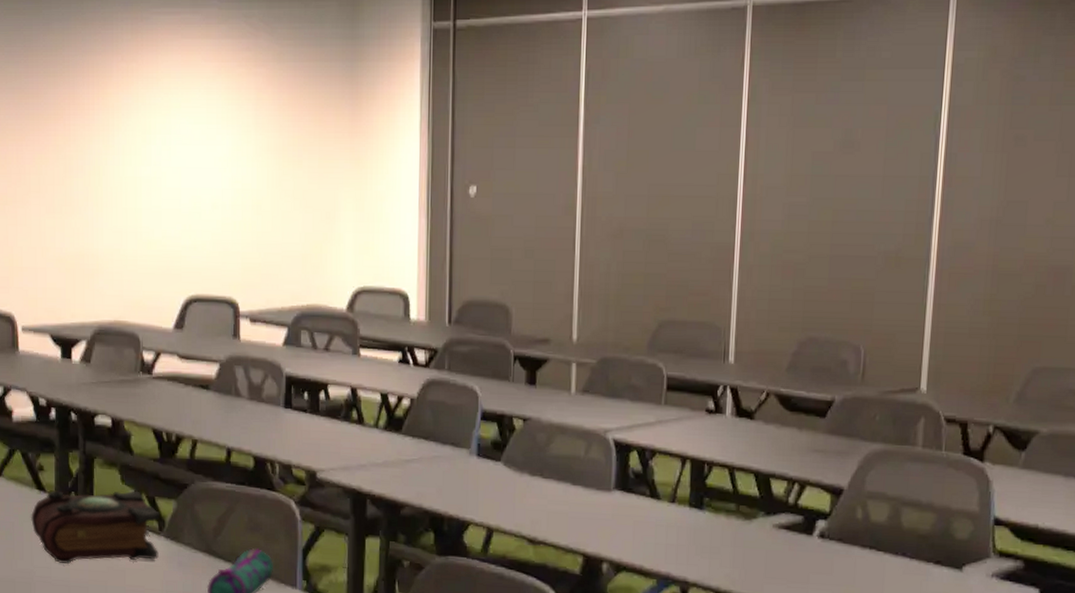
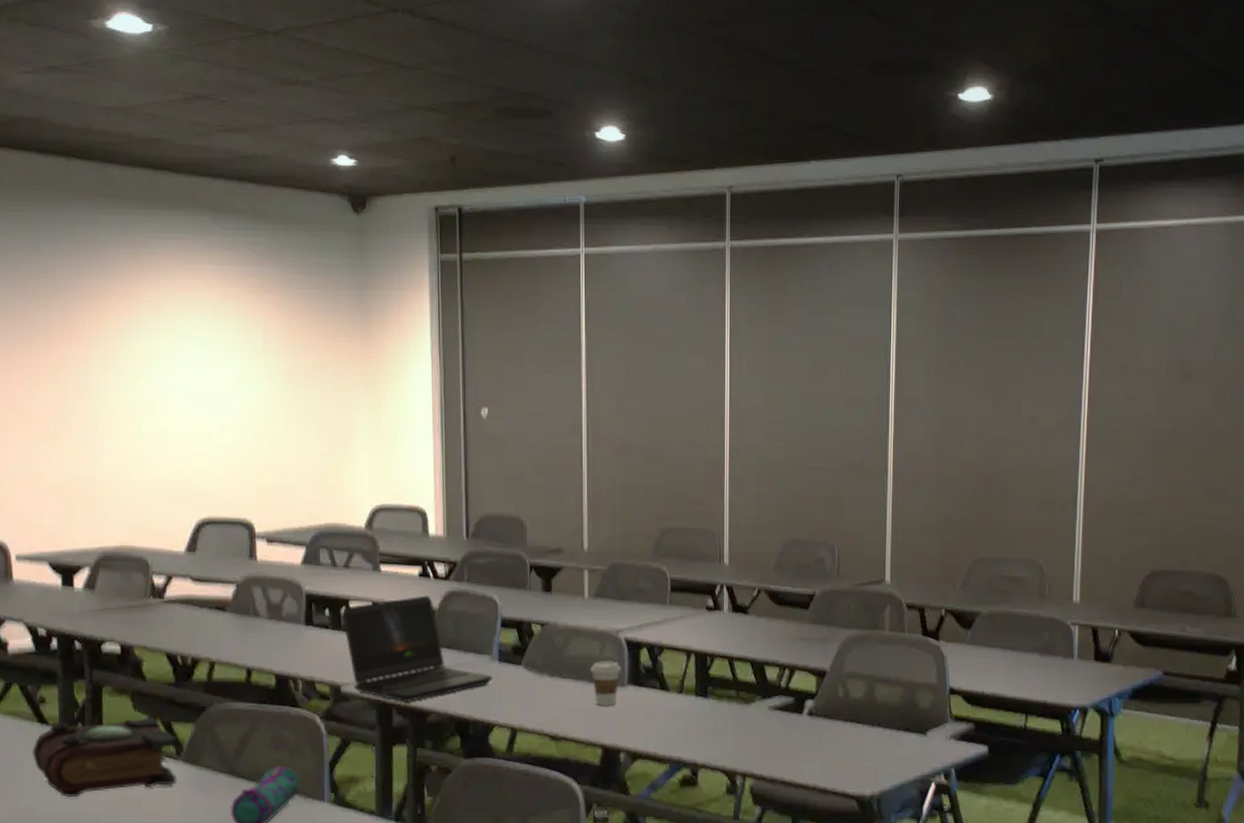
laptop computer: none [319,383,470,493] -> present [341,595,493,702]
coffee cup: none [574,461,608,511] -> present [590,660,621,706]

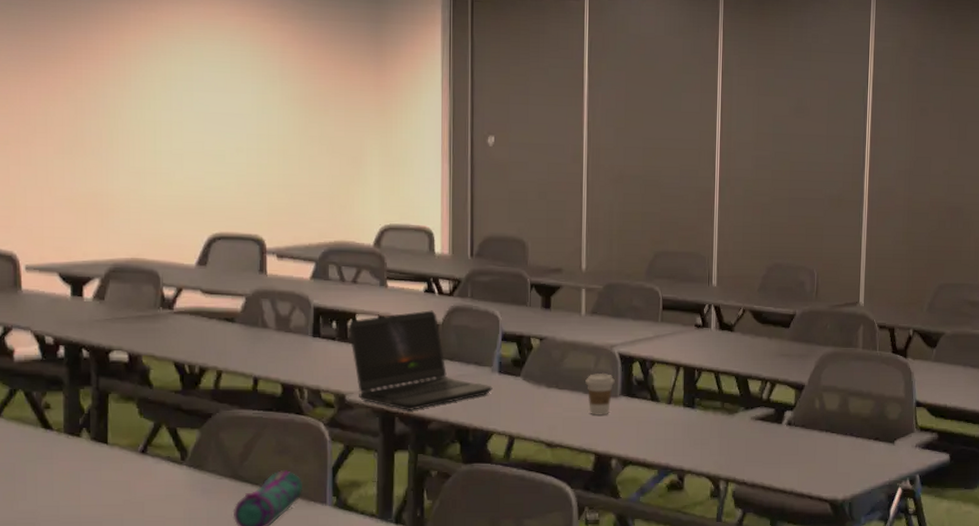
book: present [31,717,178,797] -> none [34,423,183,500]

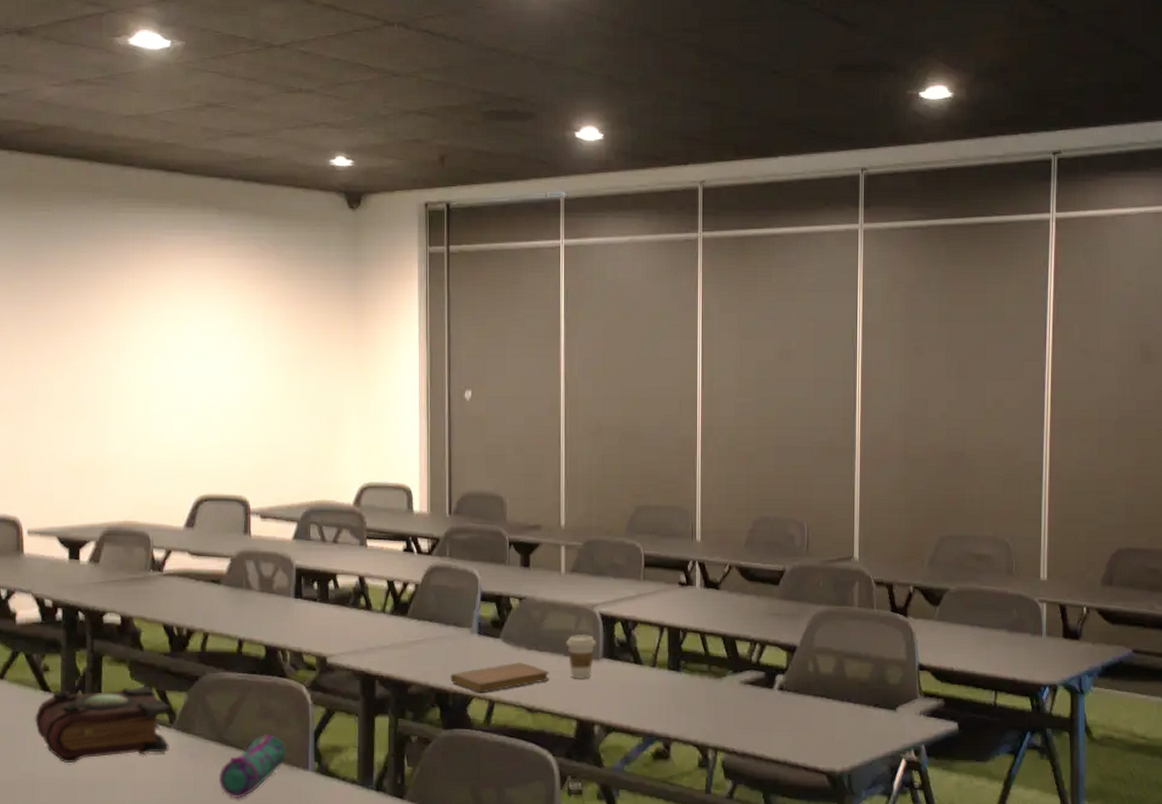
book: none [34,423,183,500] -> present [34,685,171,763]
laptop computer: present [348,310,493,410] -> none [329,570,472,673]
notebook: none [471,400,568,429] -> present [450,662,549,693]

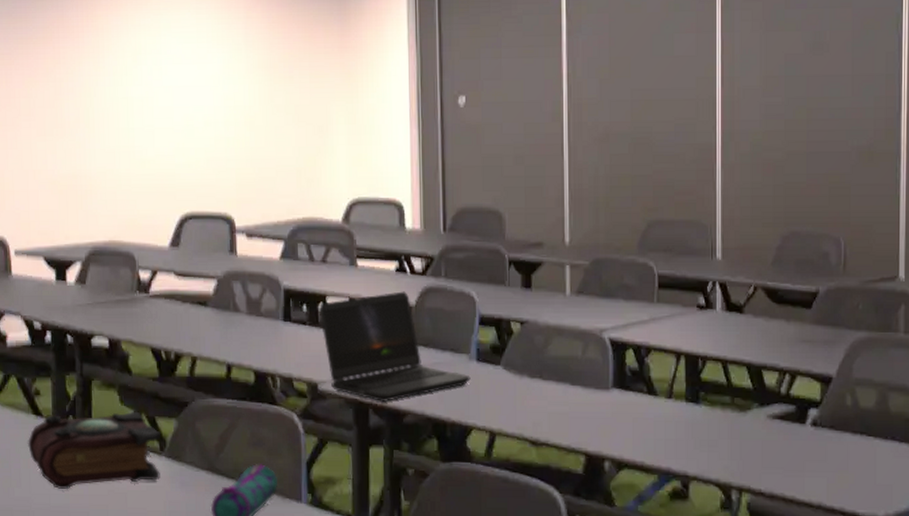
laptop computer: none [329,570,472,673] -> present [318,291,471,402]
notebook: present [450,662,549,693] -> none [448,391,554,424]
coffee cup: present [566,634,596,679] -> none [572,361,606,410]

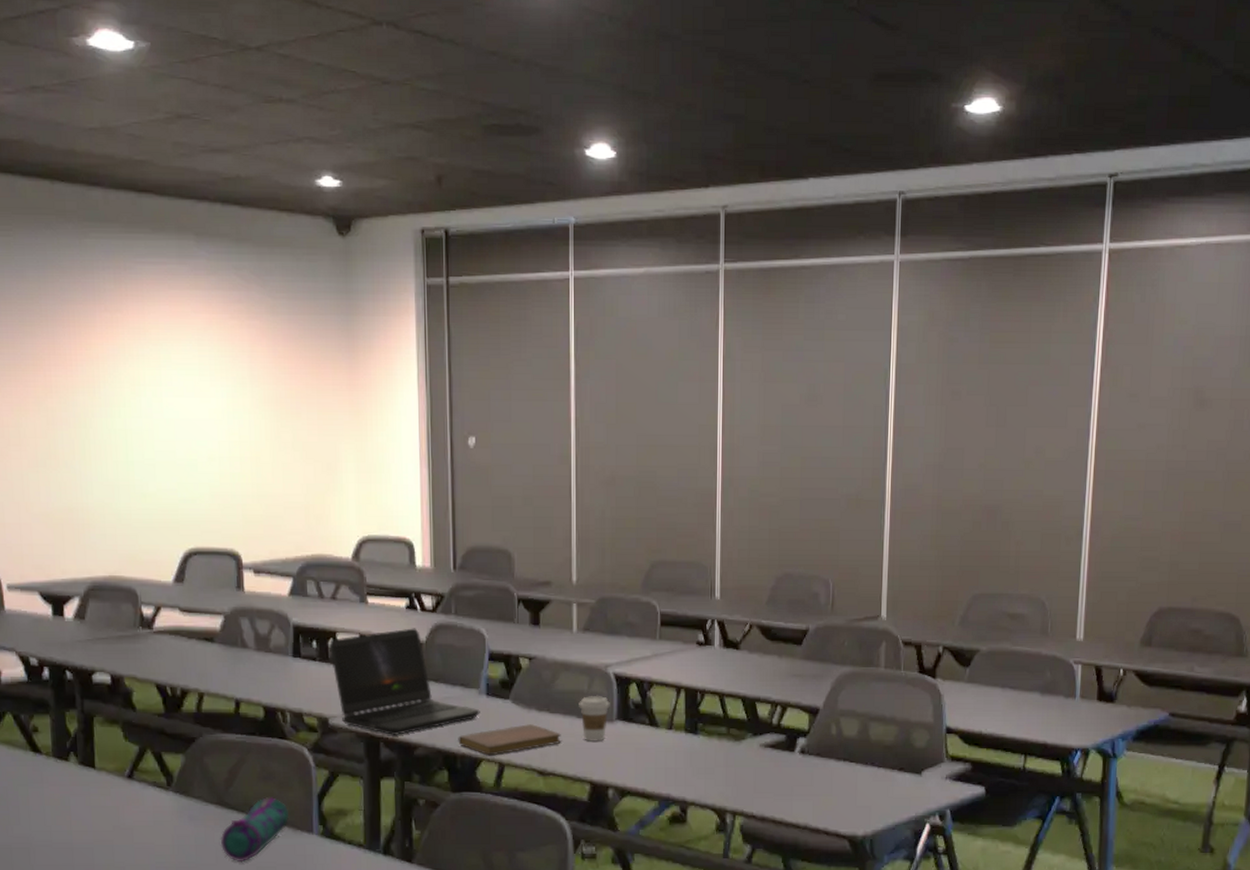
book: present [27,411,161,489] -> none [25,747,168,825]
notebook: none [448,391,554,424] -> present [458,724,561,756]
coffee cup: none [572,361,606,410] -> present [579,695,610,742]

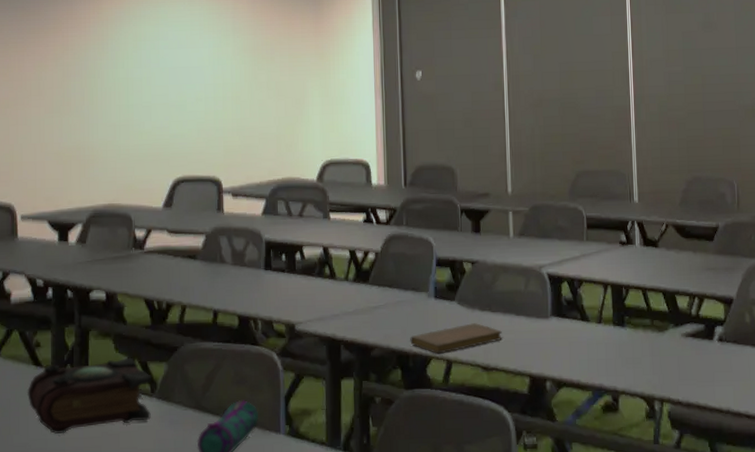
book: none [25,747,168,825] -> present [26,357,153,434]
laptop computer: present [328,628,480,735] -> none [296,239,430,338]
coffee cup: present [579,695,610,742] -> none [517,294,545,337]

